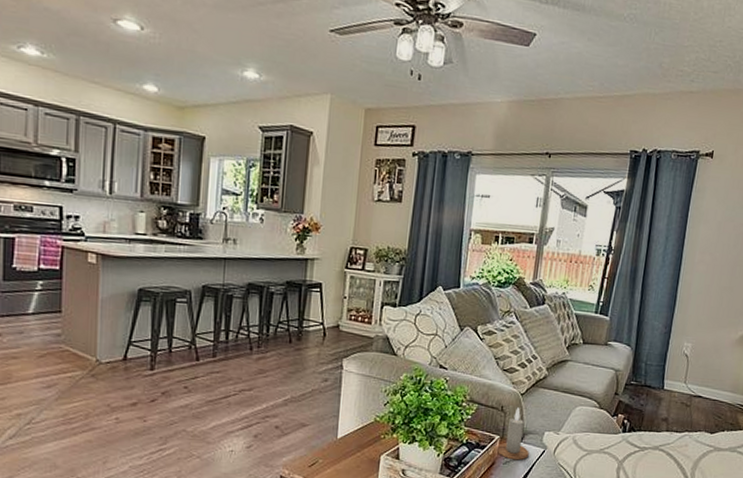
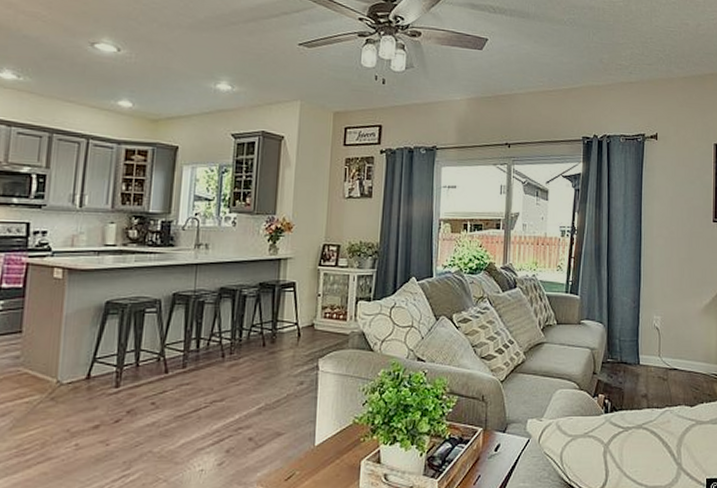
candle: present [496,407,529,461] -> none [480,396,514,453]

